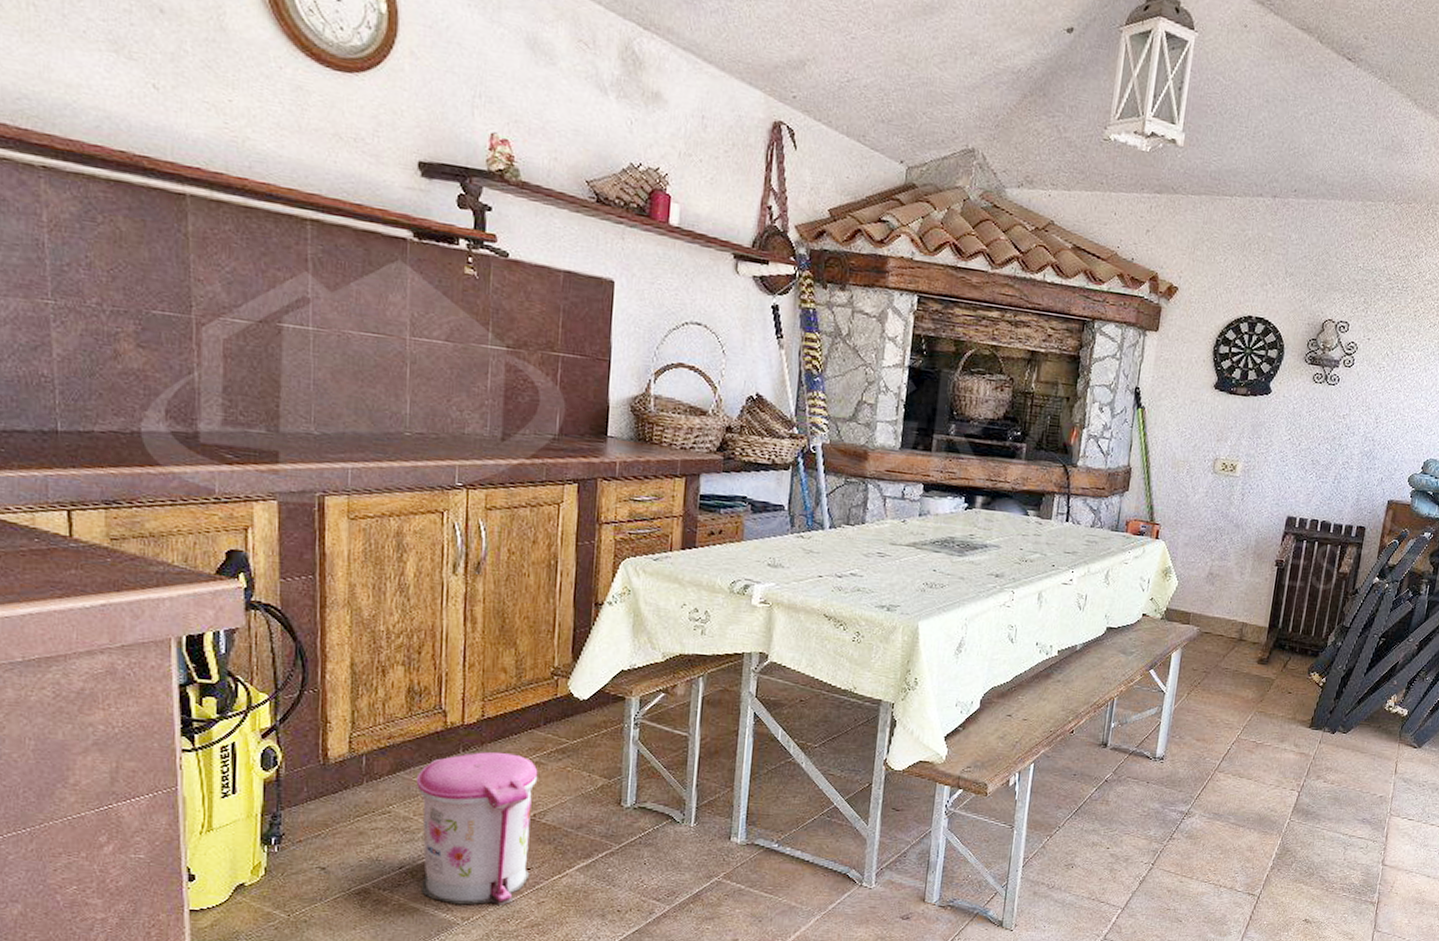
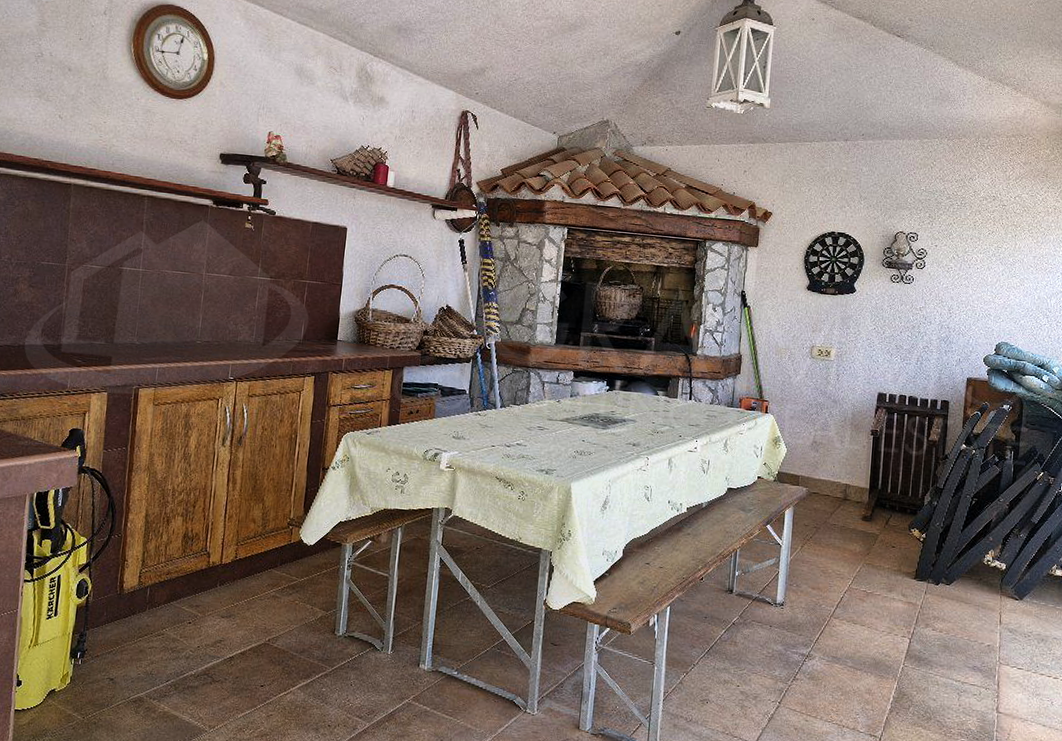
trash can: present [416,751,538,905] -> none [180,586,274,717]

